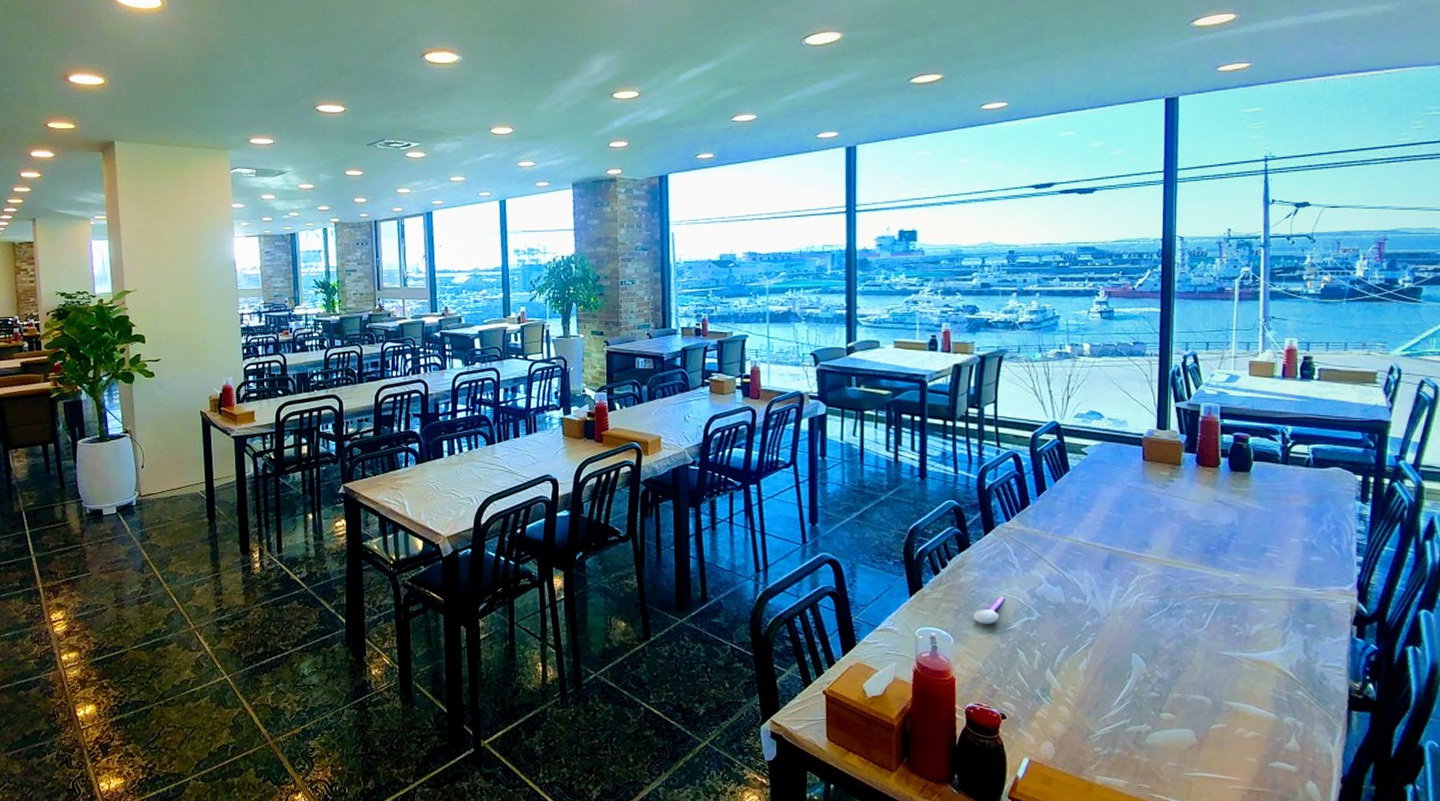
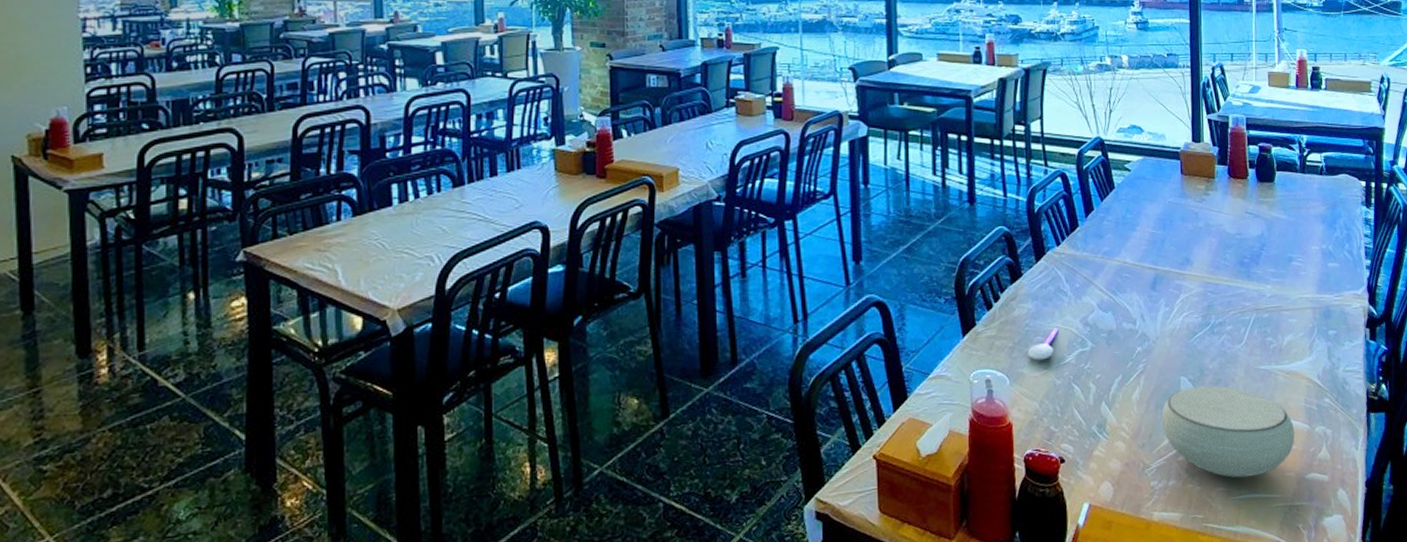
bowl: none [1109,665,1260,757] -> present [1161,386,1295,478]

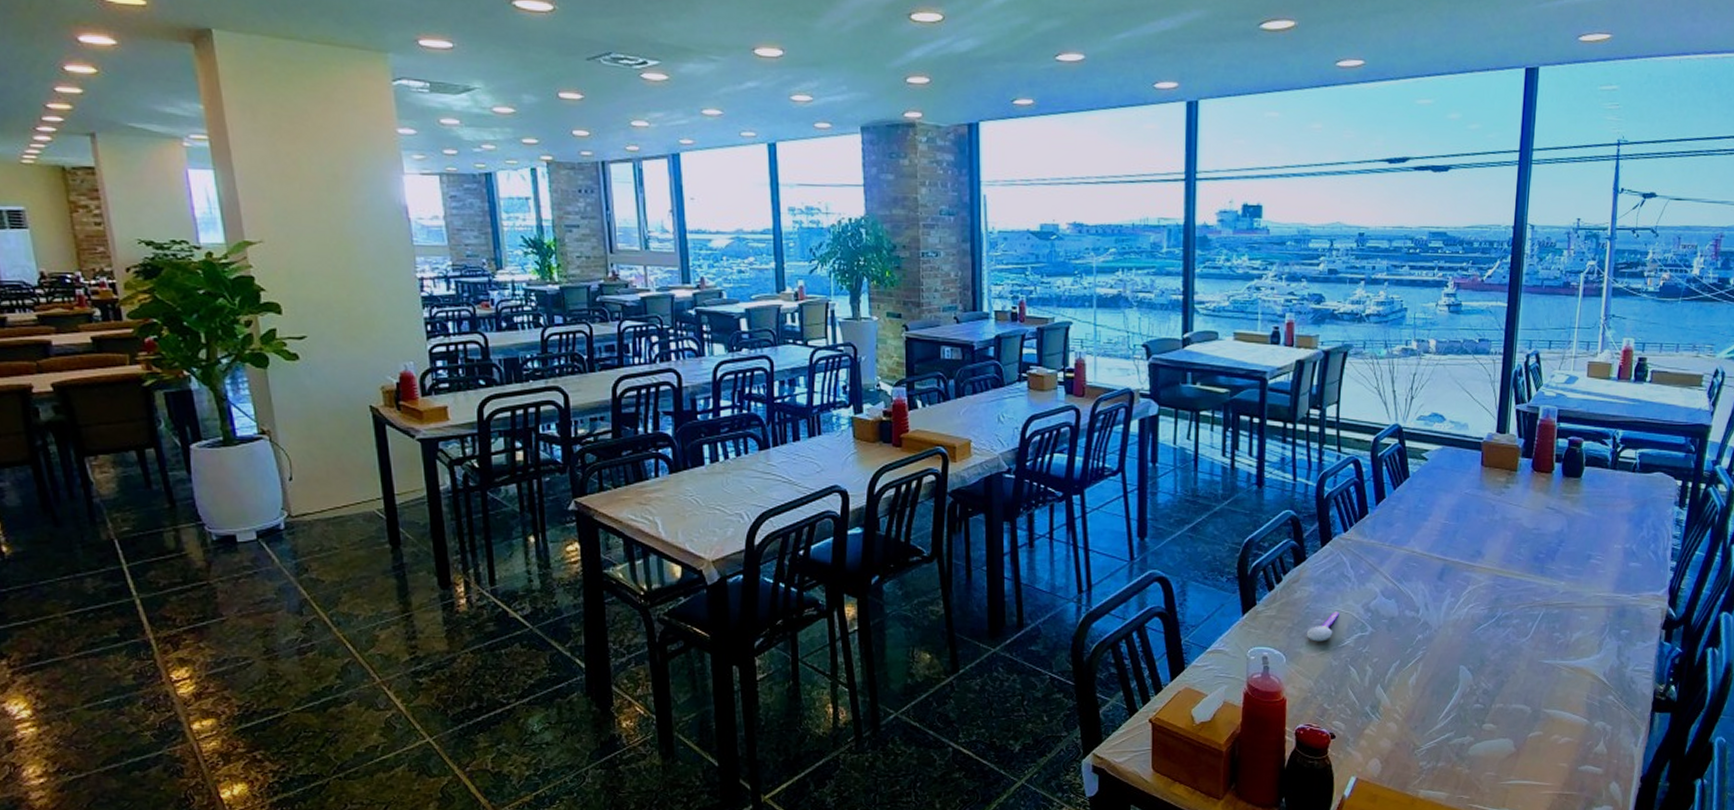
bowl: present [1161,386,1295,478] -> none [1436,676,1573,765]

